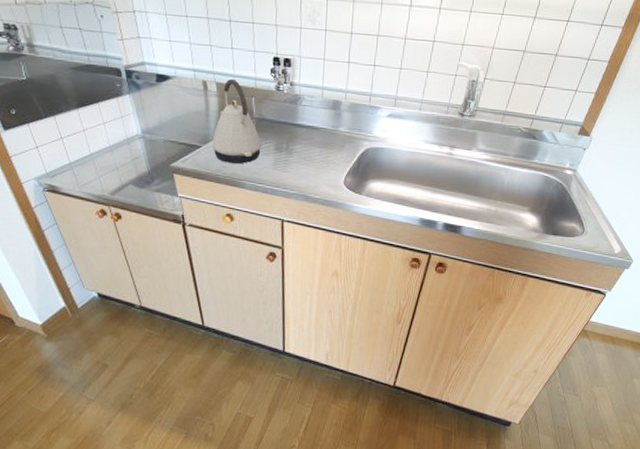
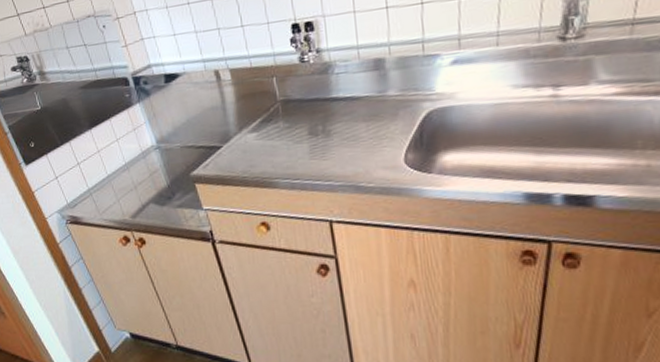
kettle: present [212,78,262,164] -> none [233,60,293,161]

